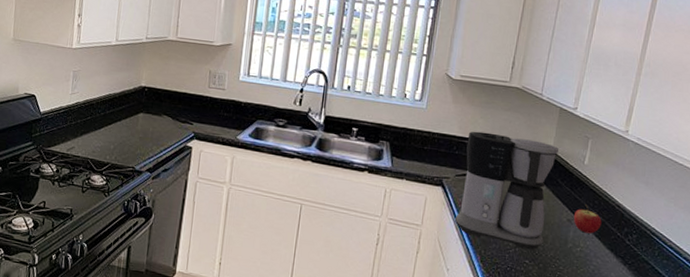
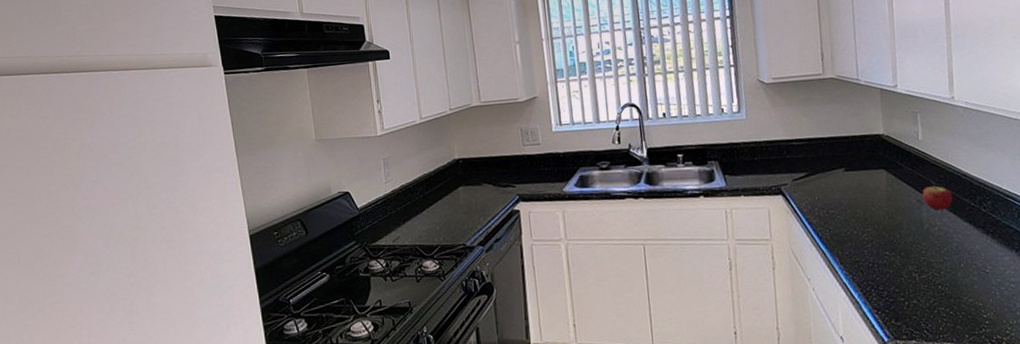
coffee maker: present [455,131,559,250] -> none [795,127,899,241]

